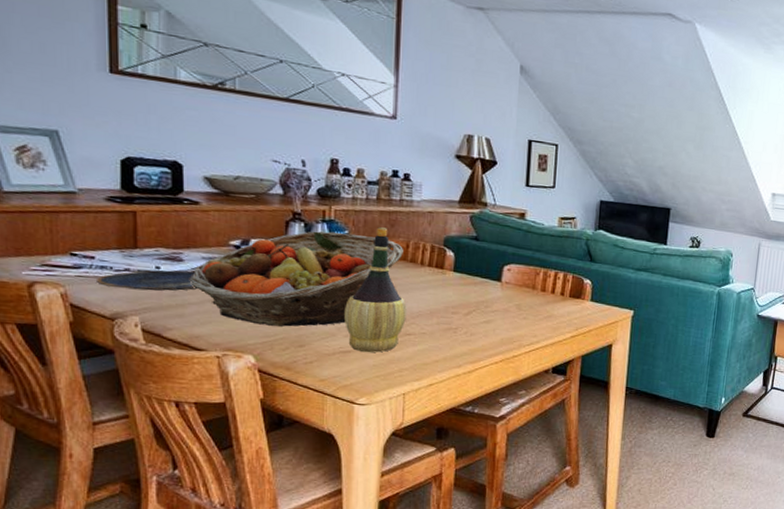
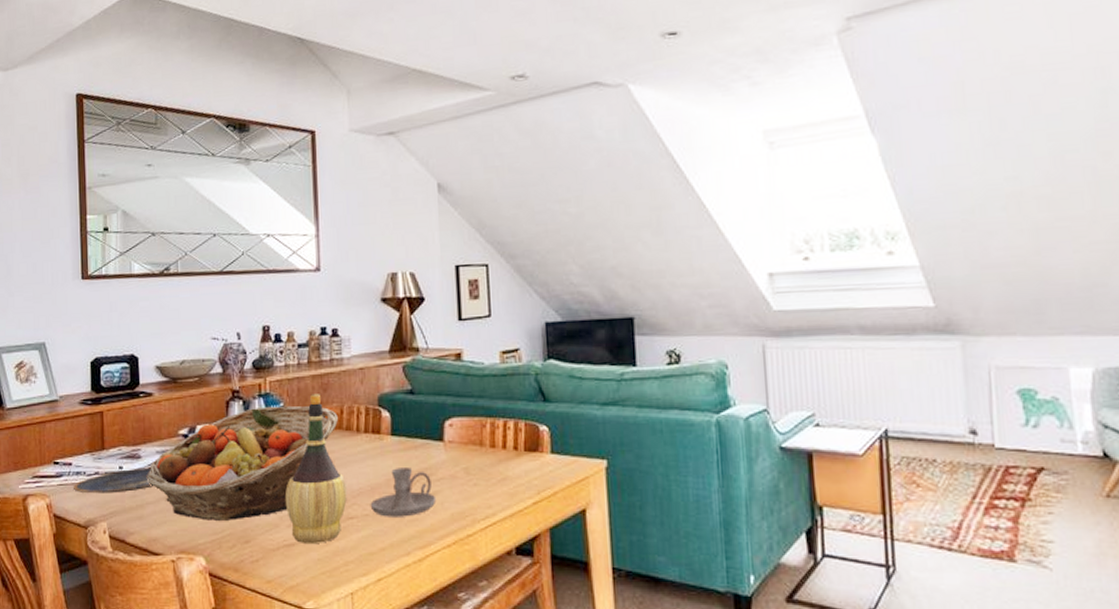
candle holder: none [428,298,490,338] -> present [370,468,437,517]

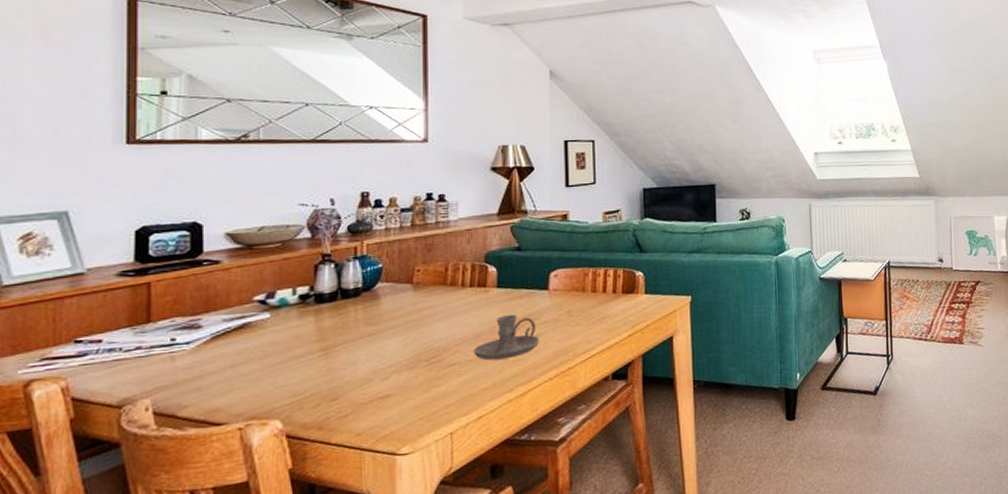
plate: present [74,467,154,494] -> none [104,336,218,371]
fruit basket: present [146,405,338,521] -> none [208,266,442,384]
wine bottle: present [285,394,347,545] -> none [380,254,449,394]

